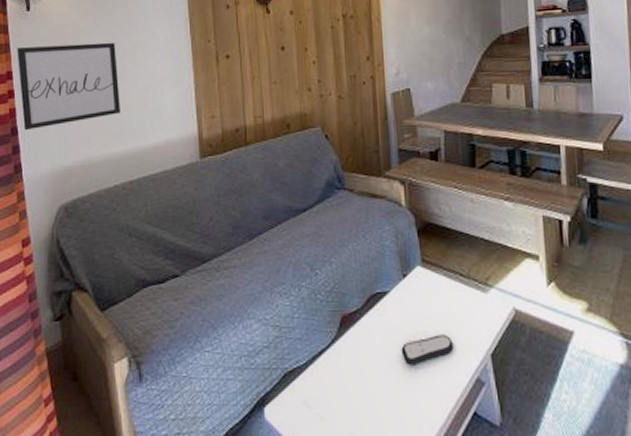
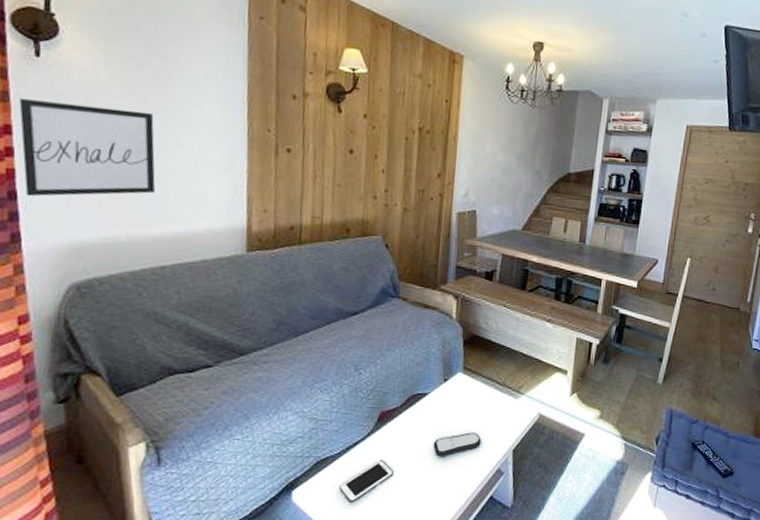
cell phone: none [310,371,363,422] -> present [339,460,394,504]

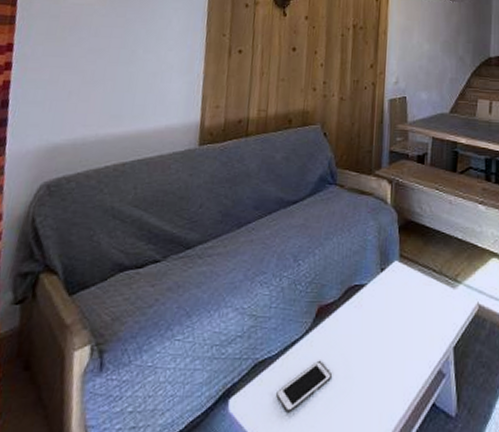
wall art: present [19,99,156,197] -> none [16,21,129,104]
remote control: present [433,432,481,457] -> none [371,327,420,357]

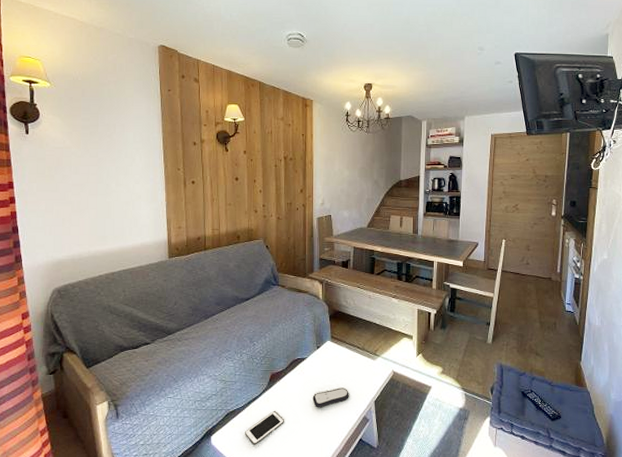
remote control: none [371,327,420,357] -> present [312,388,349,408]

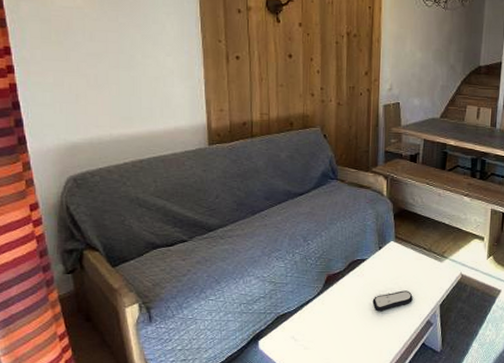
cell phone: present [245,411,284,446] -> none [297,315,341,351]

